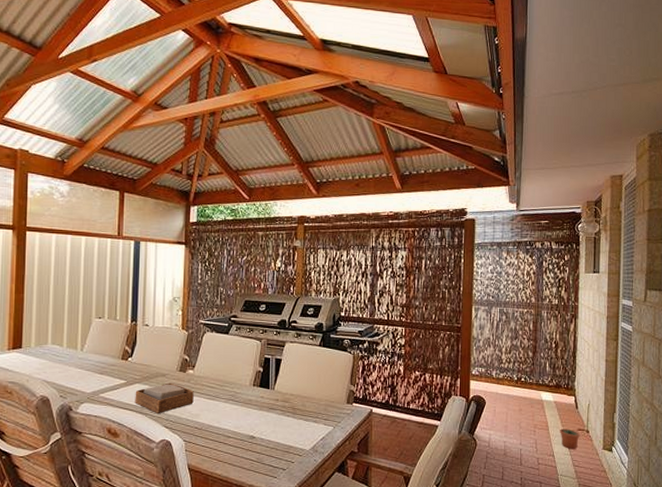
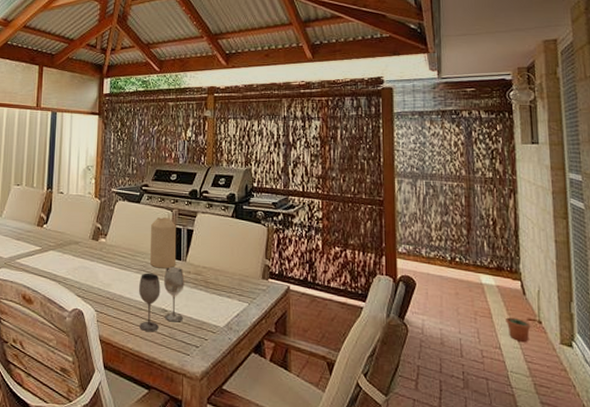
napkin holder: present [135,382,194,413] -> none [49,250,106,281]
wineglass: none [226,395,273,457] -> present [138,266,185,331]
candle: none [239,348,264,397] -> present [150,217,176,269]

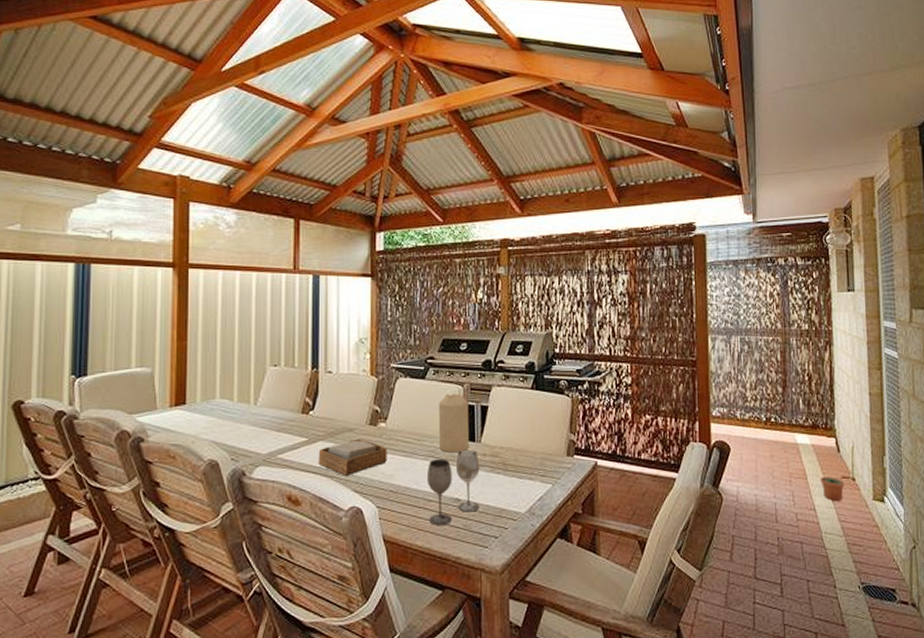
napkin holder: none [49,250,106,281] -> present [318,438,387,475]

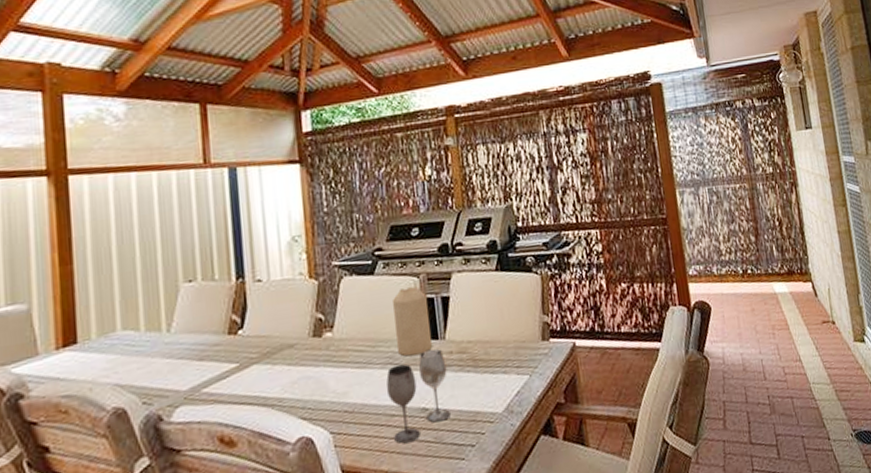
napkin holder: present [318,438,387,475] -> none [253,354,338,402]
planter: present [820,476,845,501] -> none [802,323,826,349]

